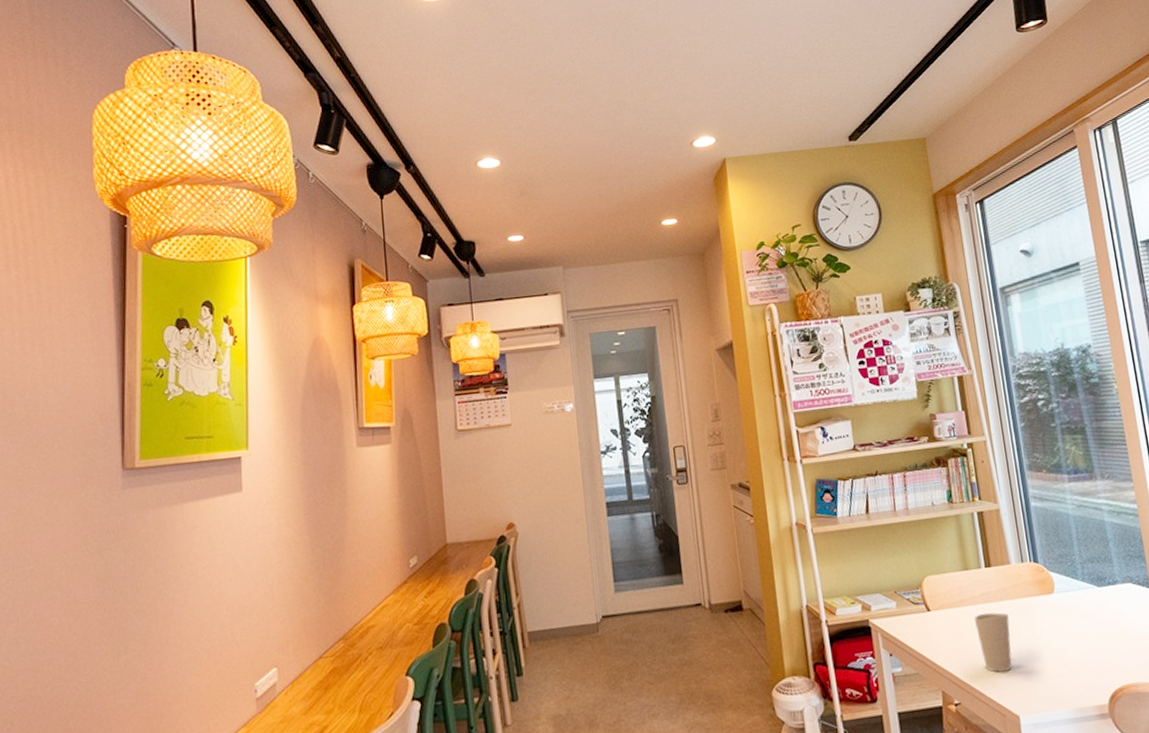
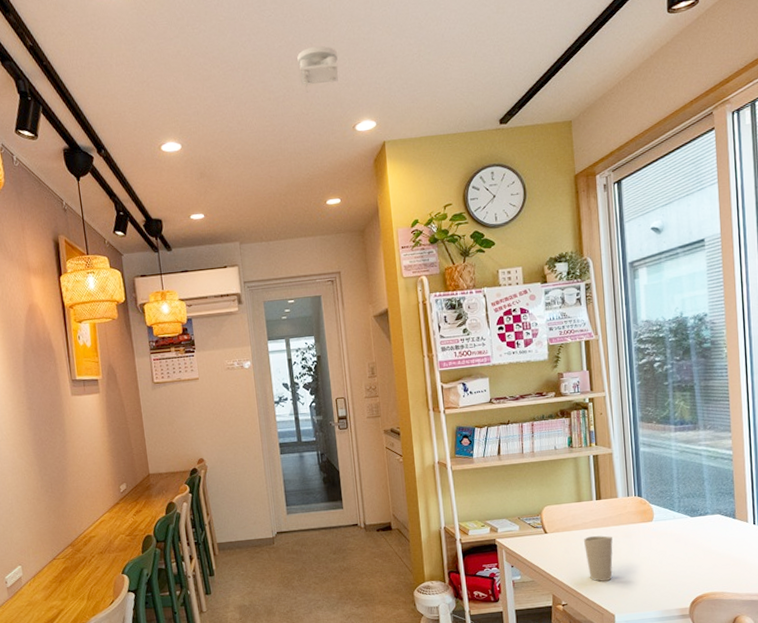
smoke detector: none [629,60,674,108] -> present [297,46,339,93]

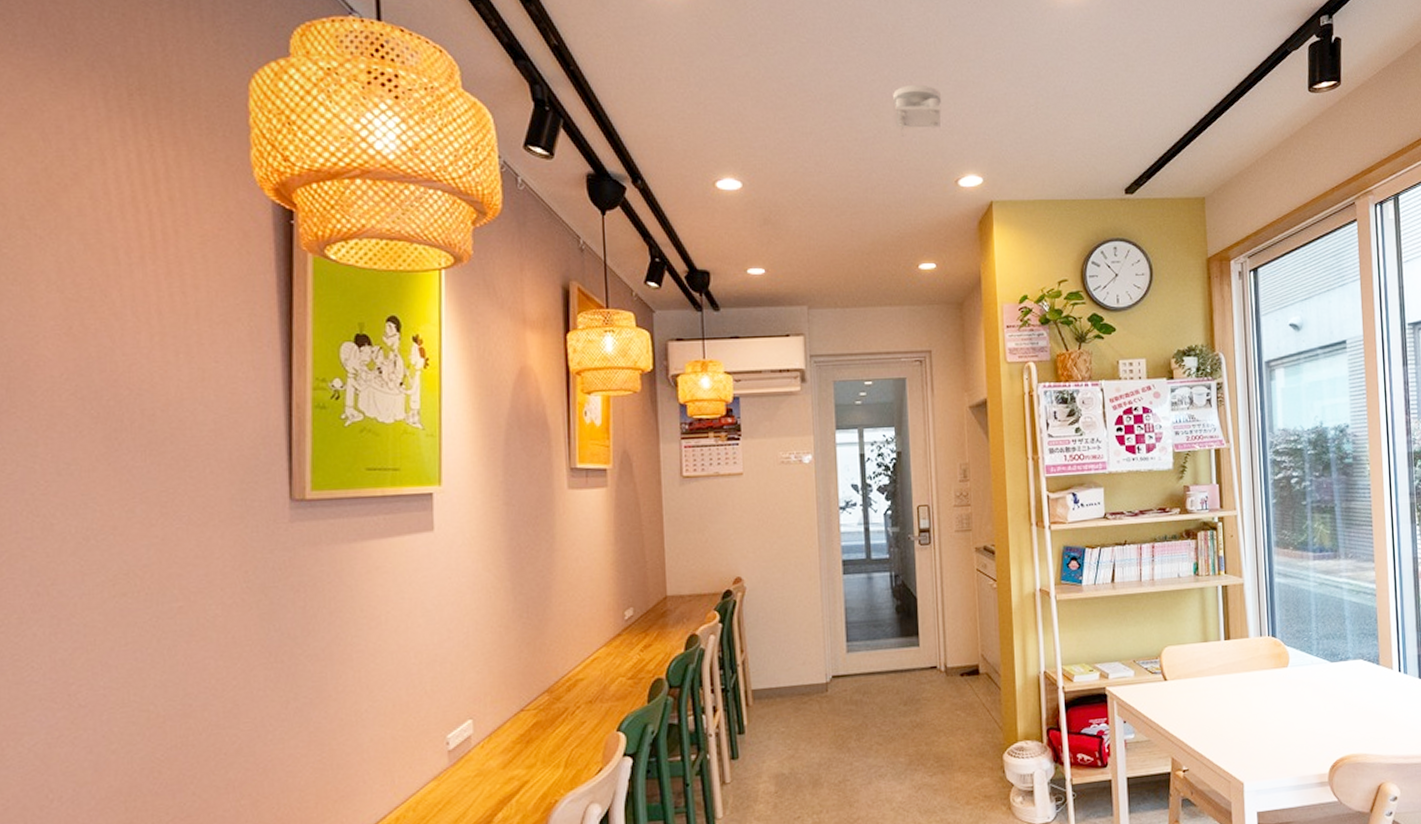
cup: present [584,535,613,582] -> none [1210,683,1243,741]

